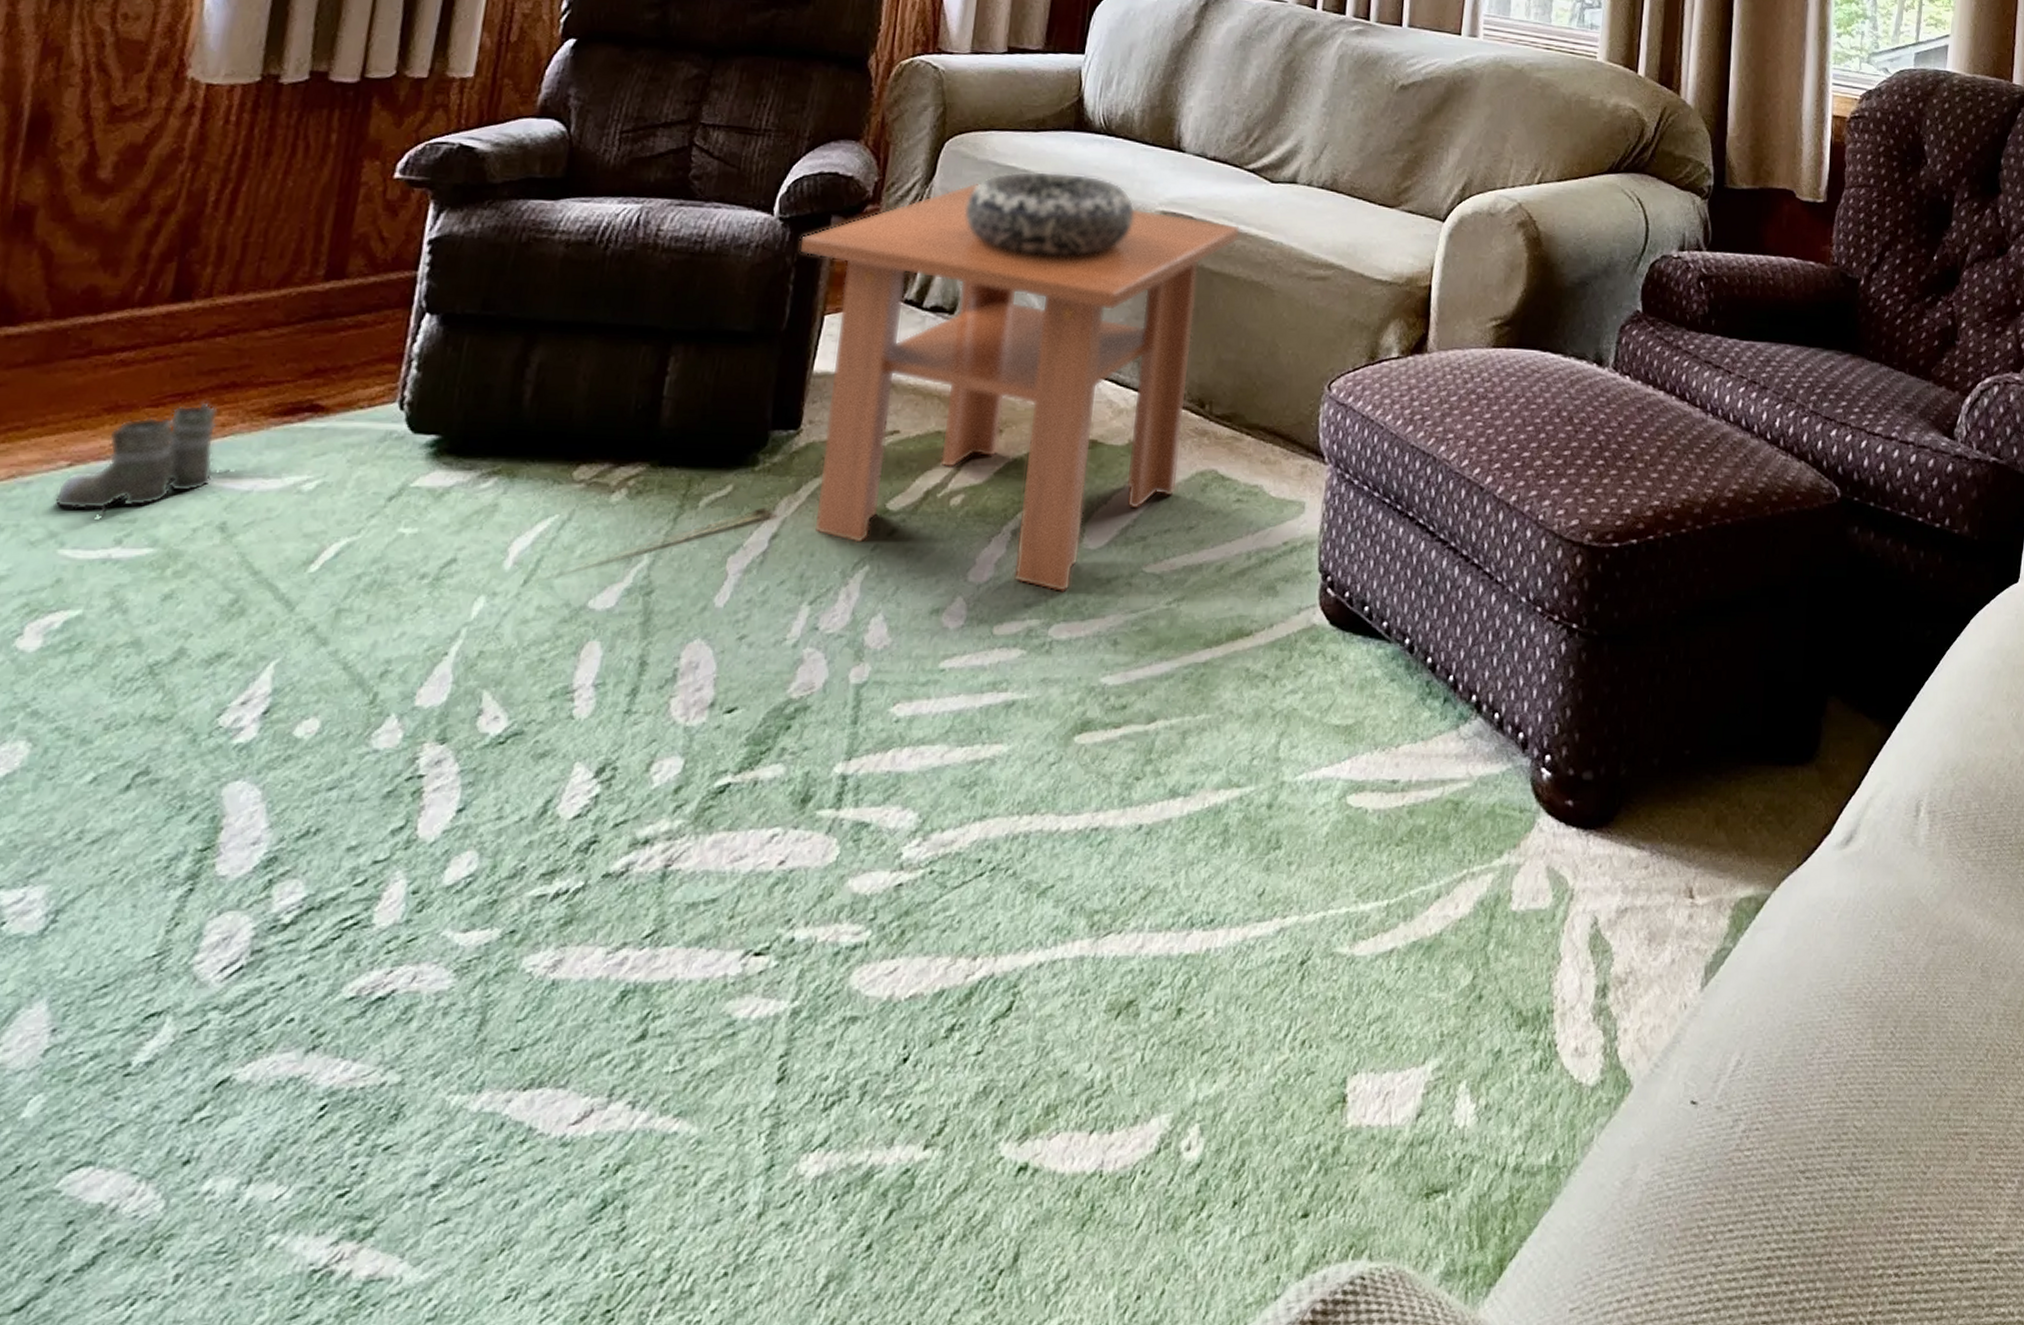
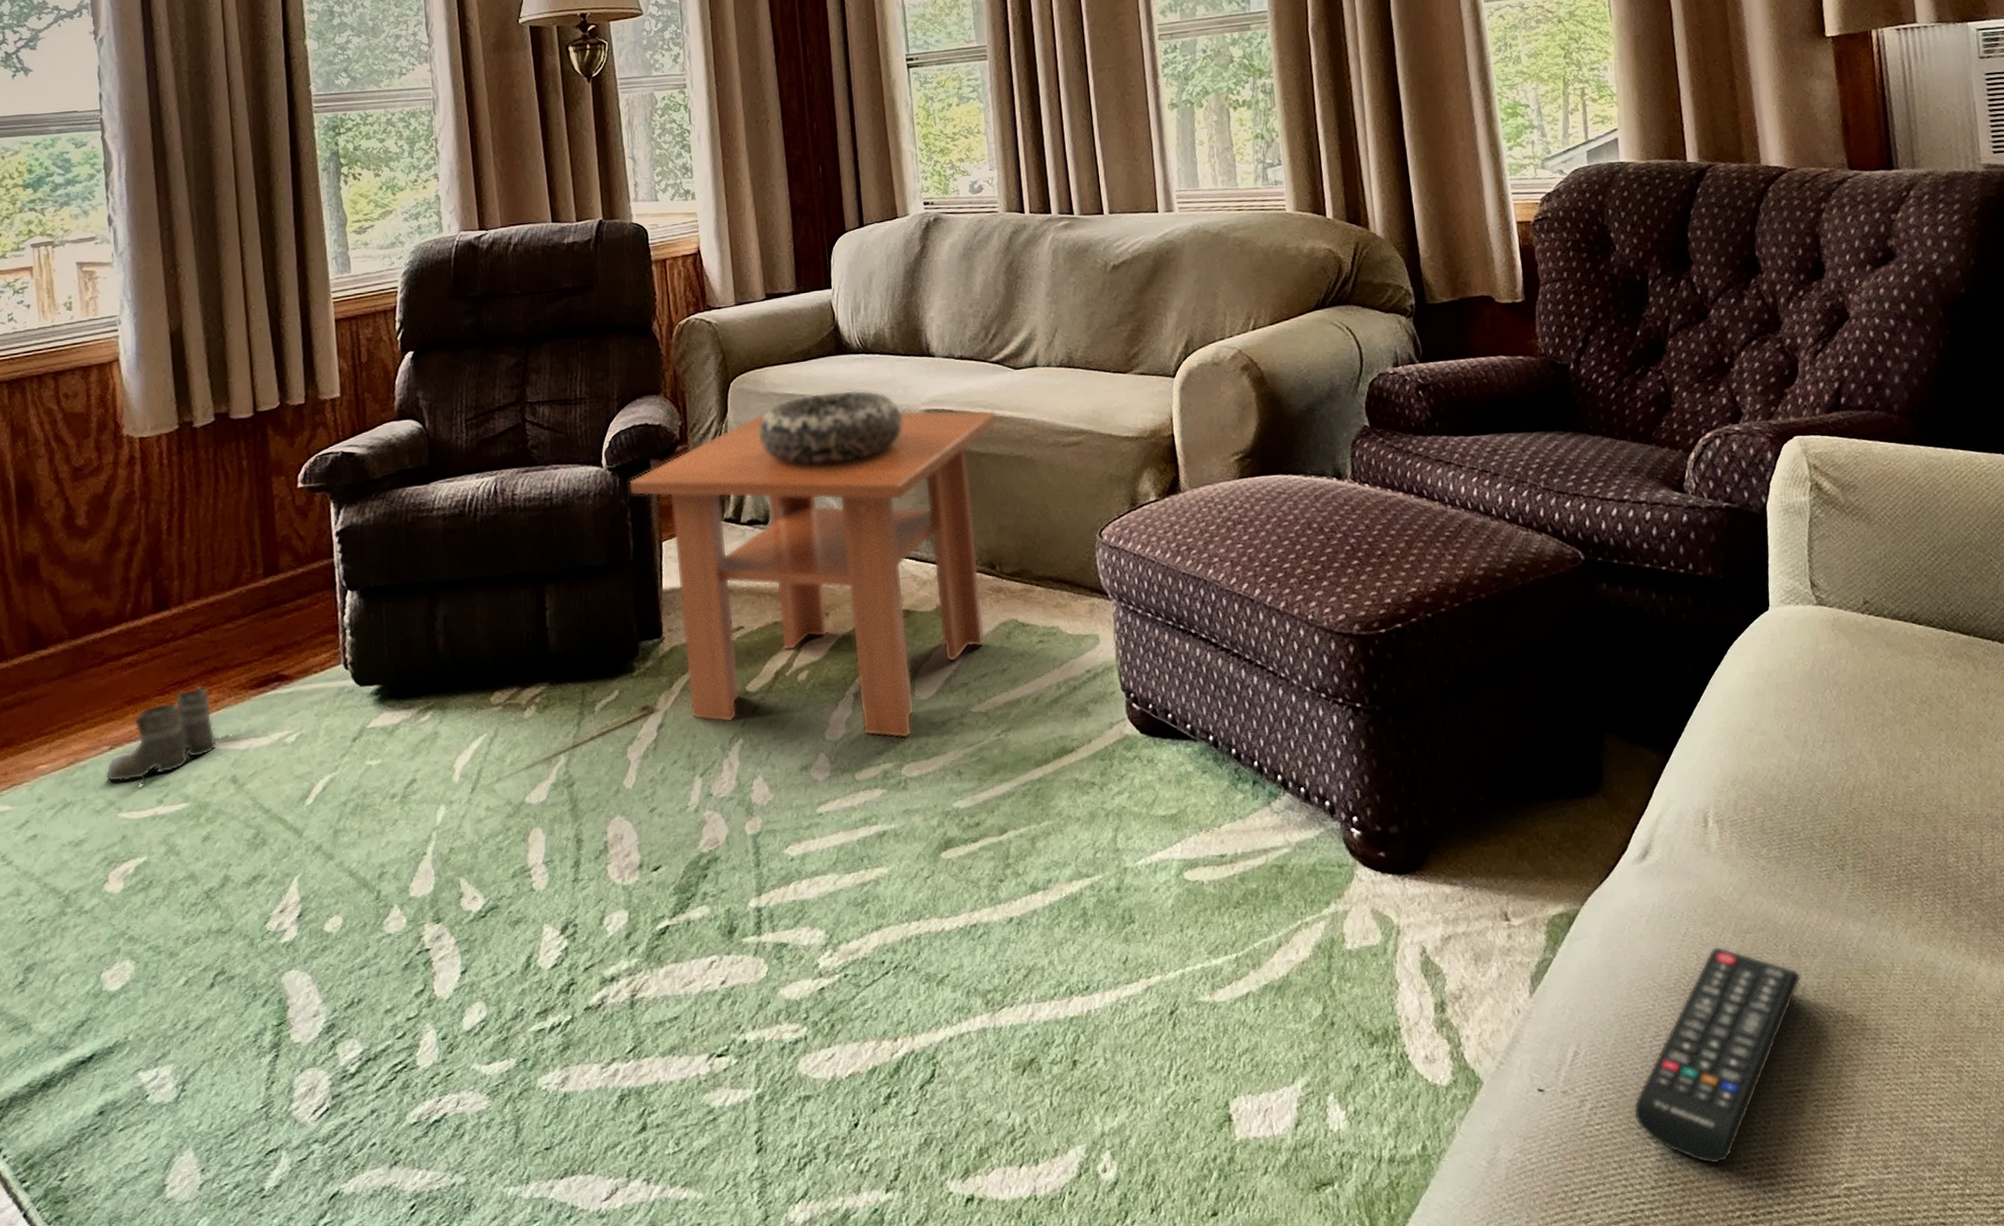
remote control: none [1788,956,1989,1210] -> present [1633,946,1802,1164]

